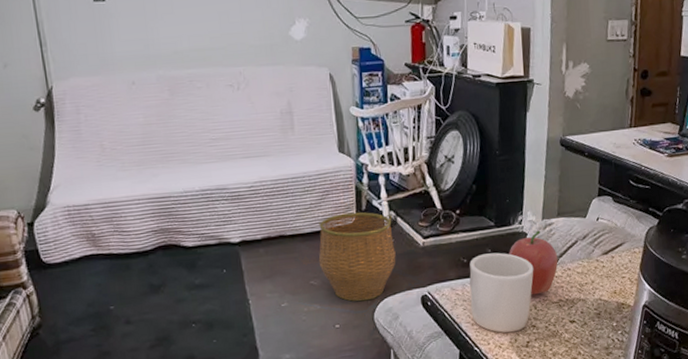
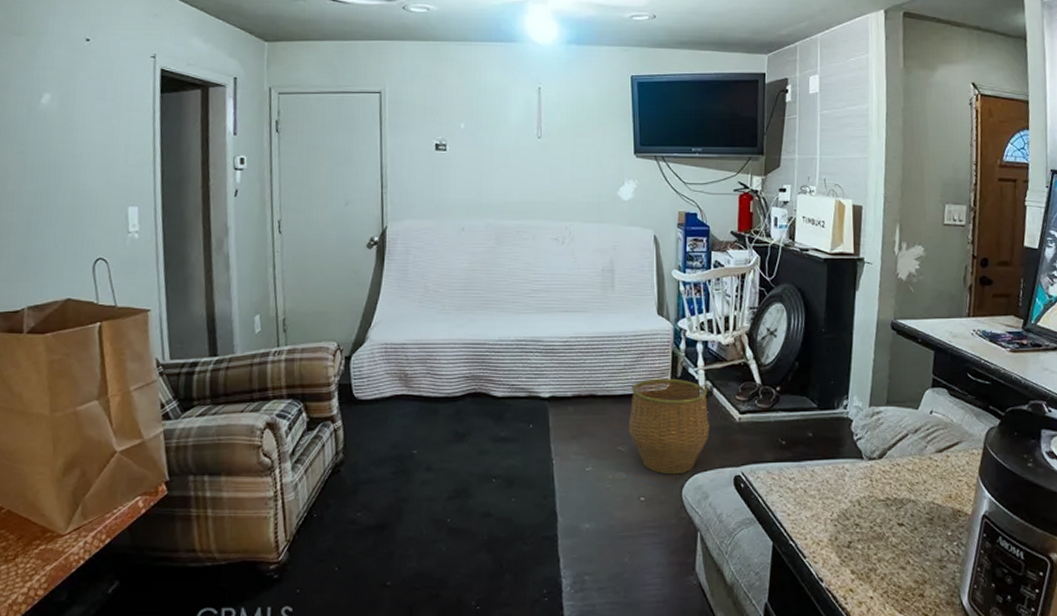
mug: present [469,252,534,333] -> none [787,437,859,529]
fruit: present [509,230,558,296] -> none [832,418,886,489]

